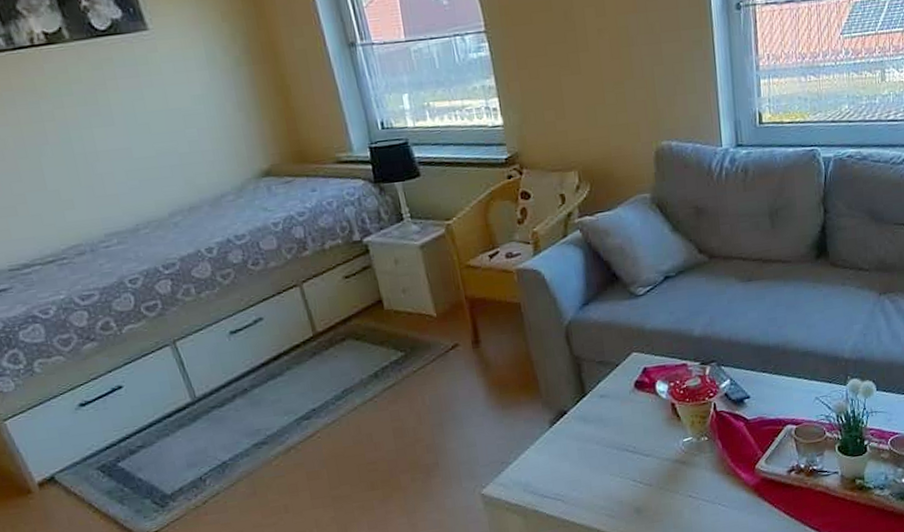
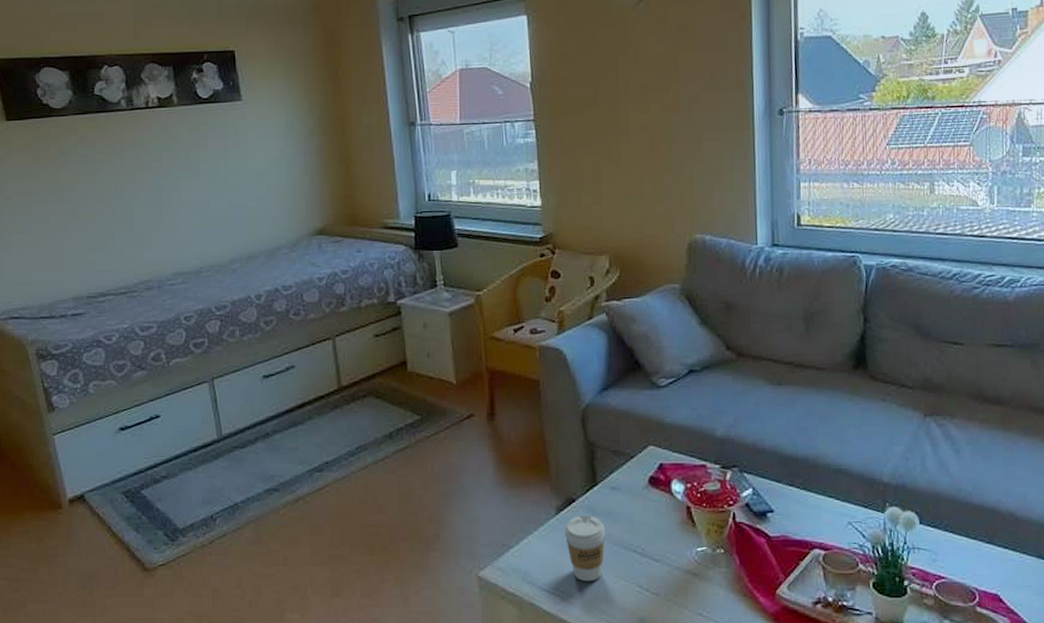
coffee cup: none [559,424,599,484] -> present [564,515,605,582]

